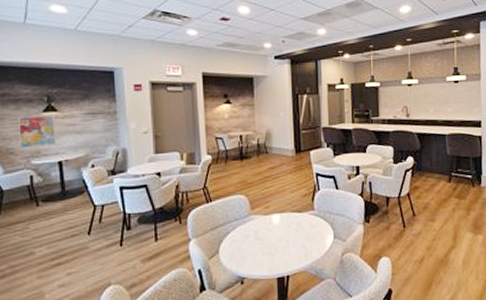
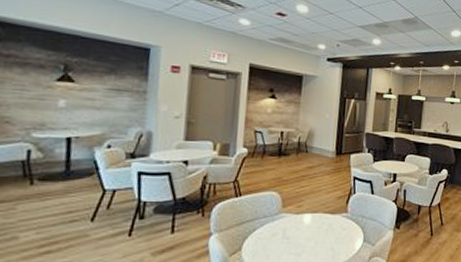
wall art: present [17,115,56,150] -> none [18,82,70,120]

